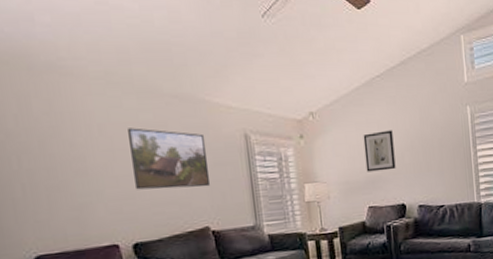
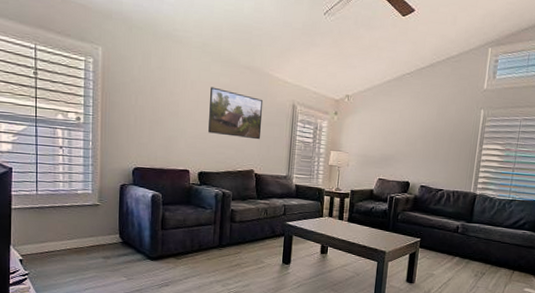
wall art: present [363,130,396,172] -> none [382,119,411,153]

